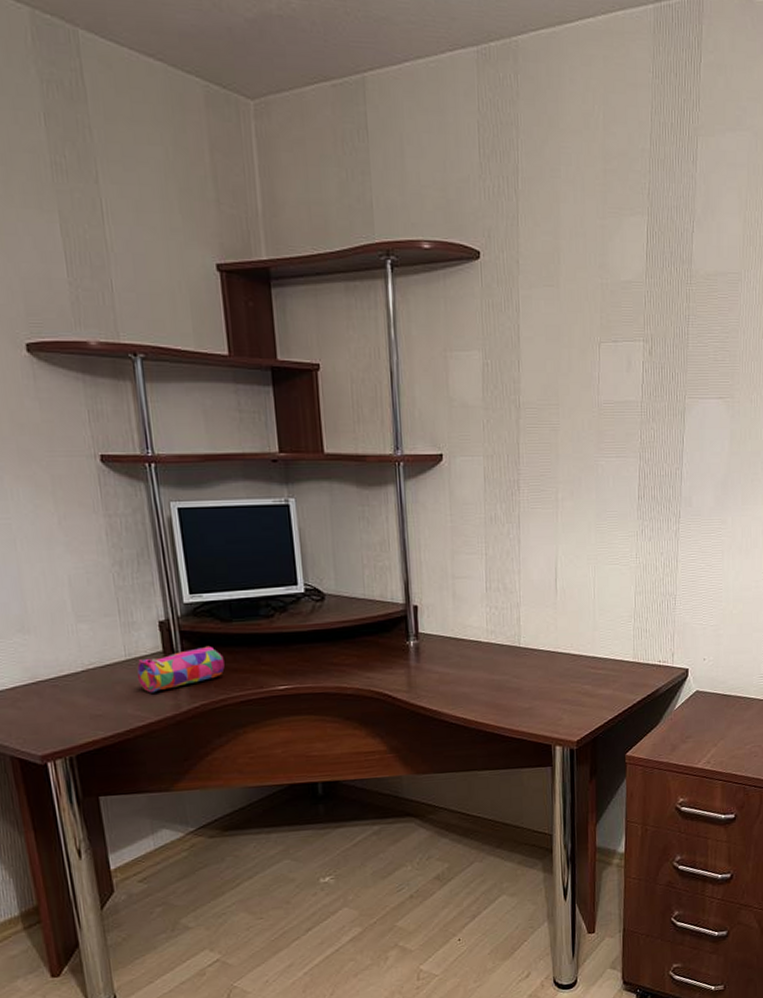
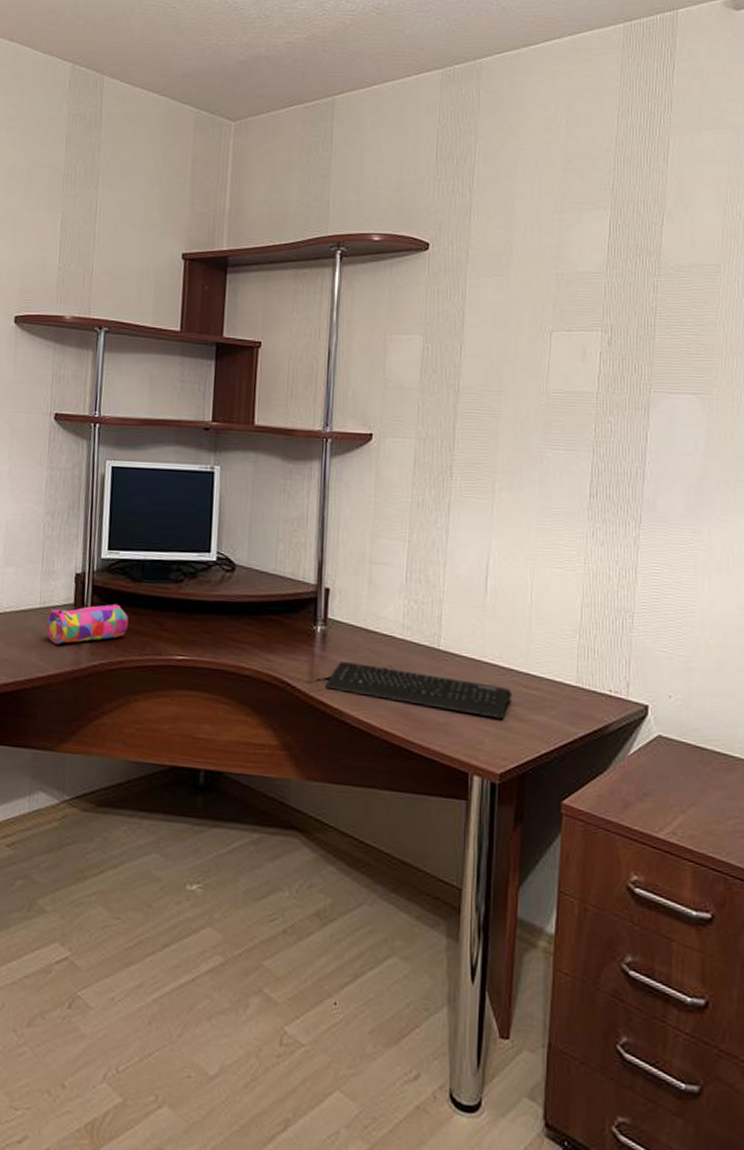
keyboard: none [423,668,583,698] -> present [325,661,513,719]

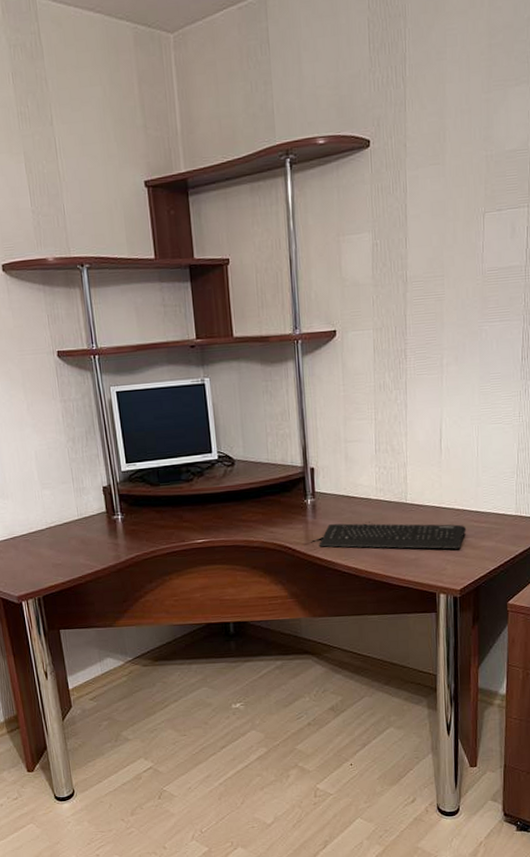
pencil case: present [46,603,129,645] -> none [87,506,154,546]

